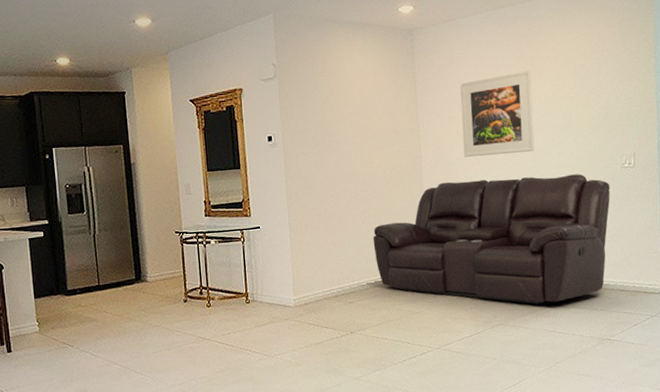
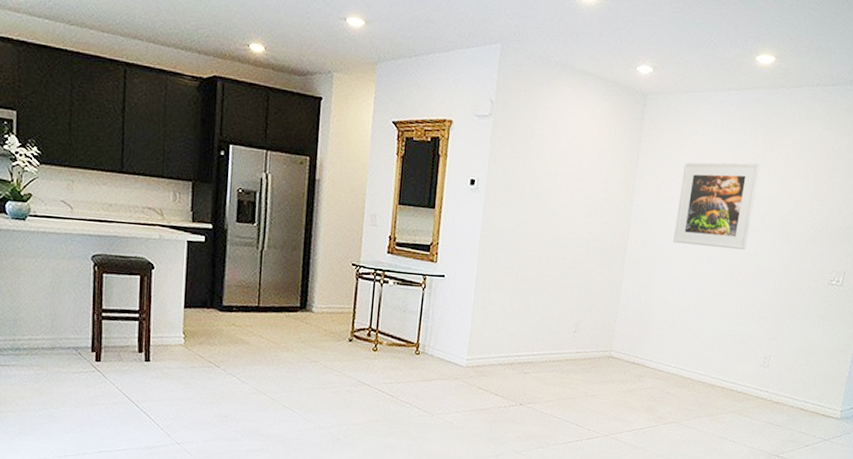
sofa: present [372,174,611,305] -> none [560,264,814,410]

